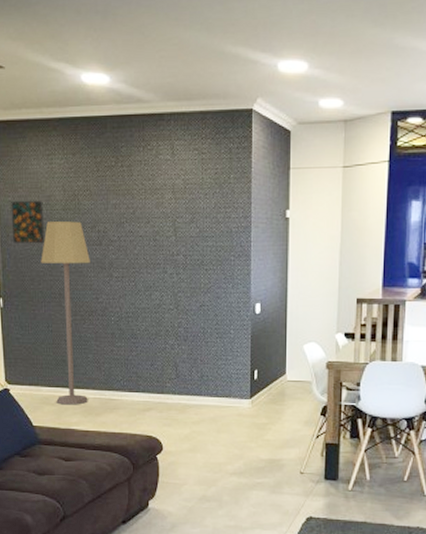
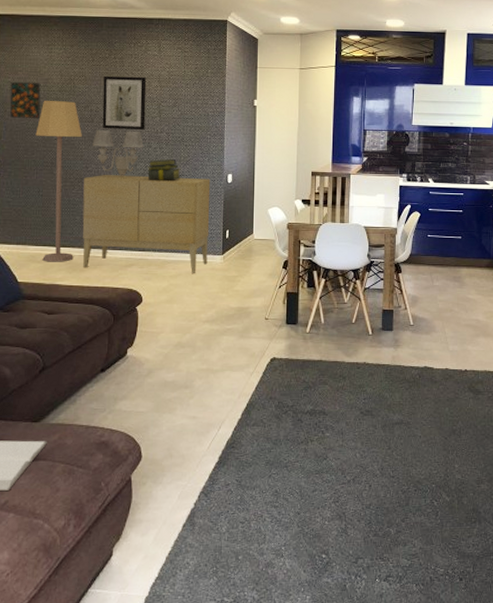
sideboard: none [95,305,236,419] -> present [82,174,211,273]
wall sconce: none [101,254,158,307] -> present [91,130,144,175]
wall art: none [111,187,159,253] -> present [102,75,147,130]
stack of books: none [164,287,201,313] -> present [147,159,181,182]

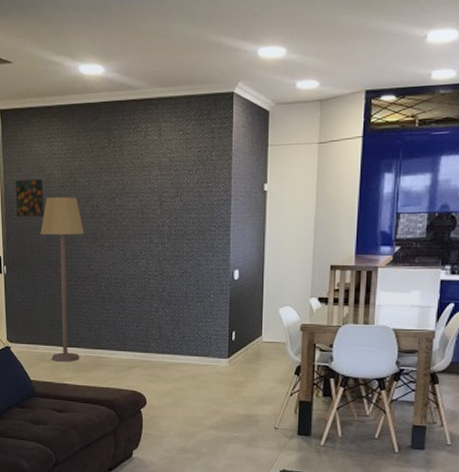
sideboard: present [82,174,211,273] -> none [87,272,216,377]
wall sconce: present [91,130,144,175] -> none [93,225,145,273]
wall art: present [102,75,147,130] -> none [103,165,147,225]
stack of books: present [147,159,181,182] -> none [149,255,184,279]

